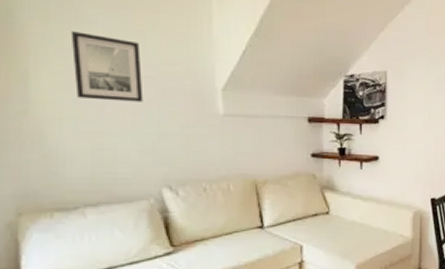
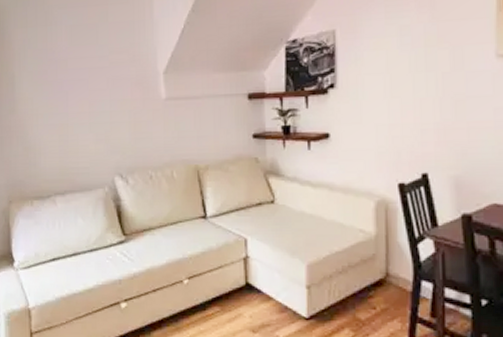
wall art: present [71,31,143,102] -> none [42,33,98,95]

